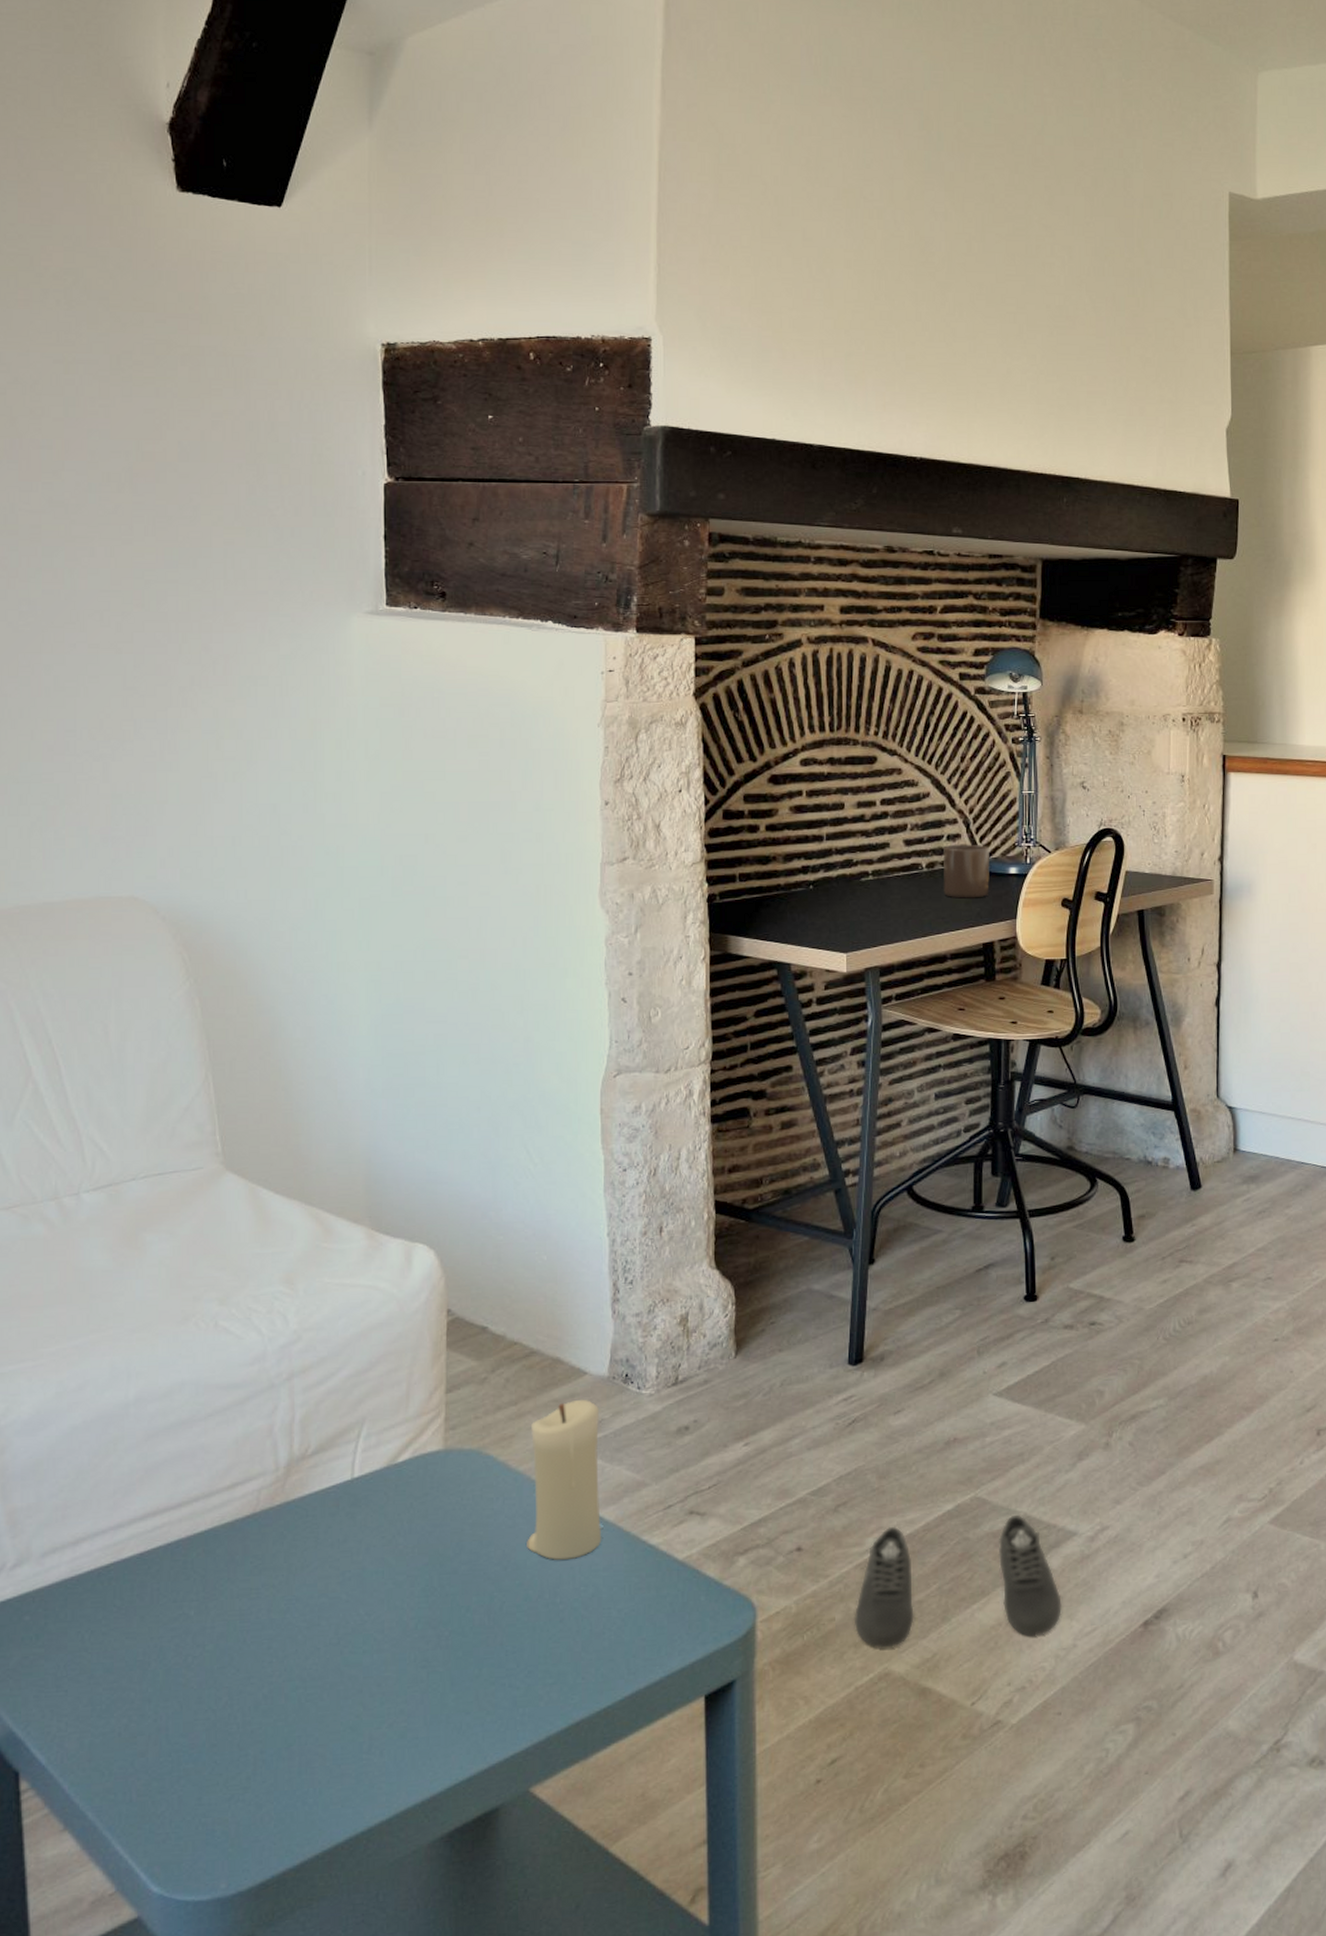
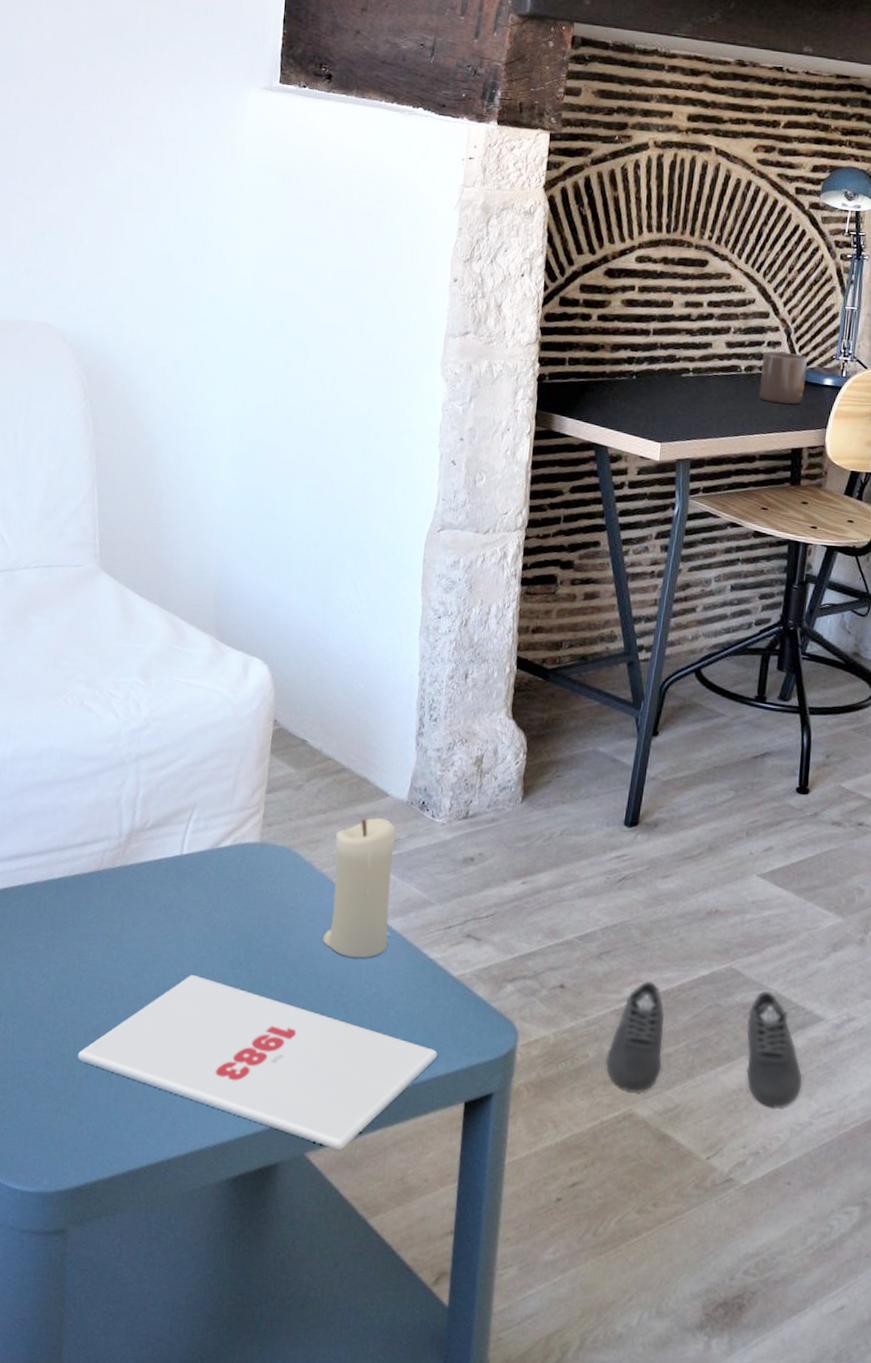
magazine: none [248,1612,670,1778] -> present [77,975,438,1151]

